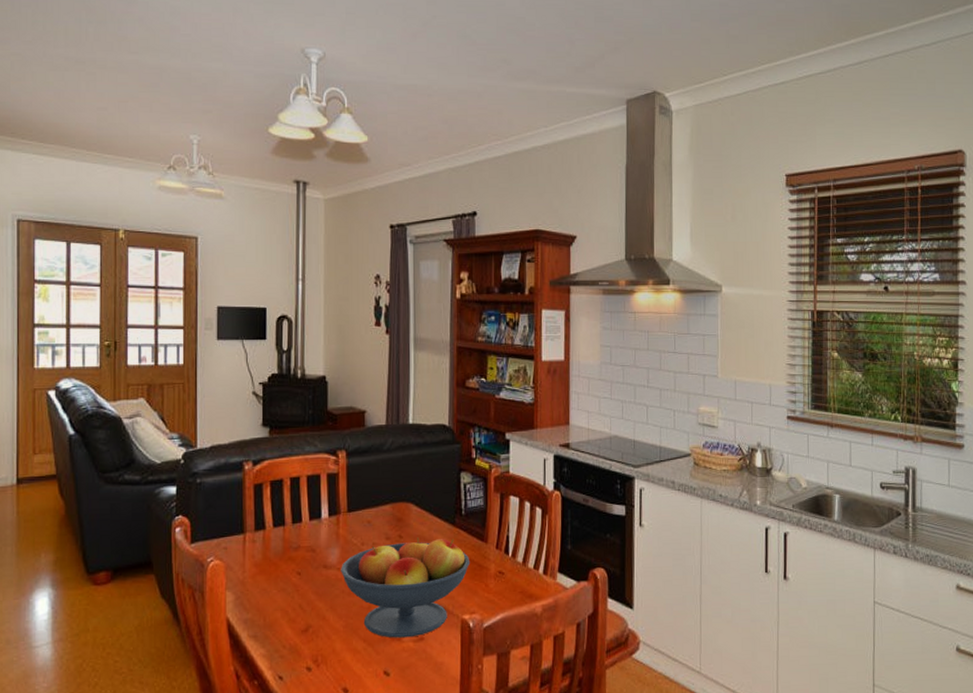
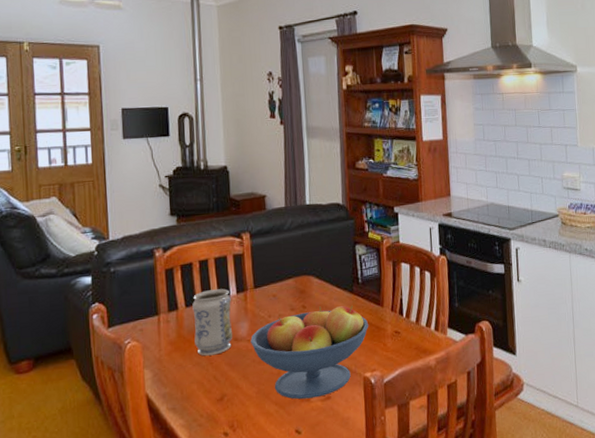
vase: none [281,510,323,582] -> present [192,288,233,356]

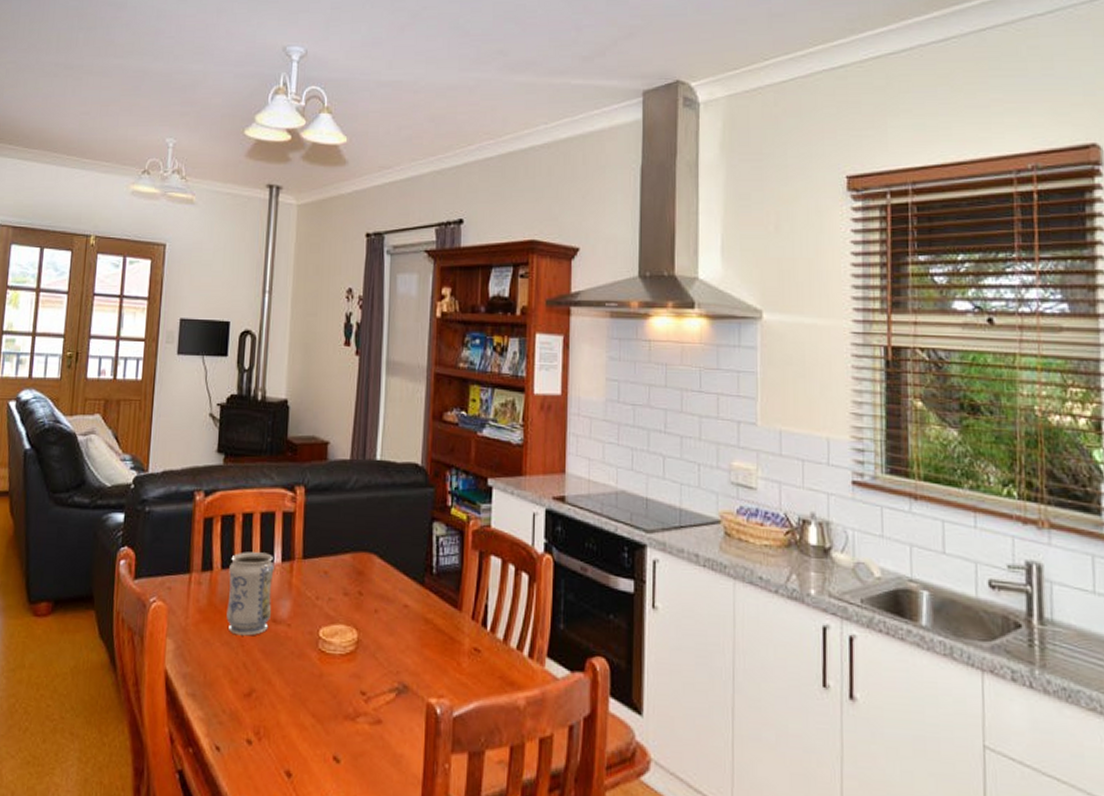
fruit bowl: present [250,305,369,400] -> none [291,596,441,719]

